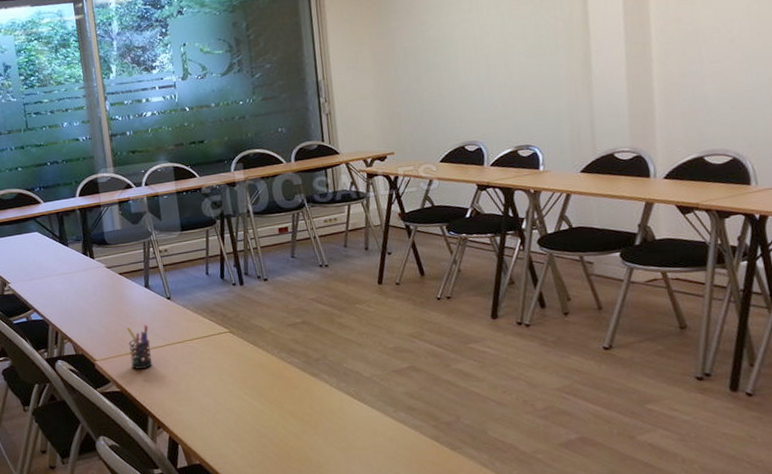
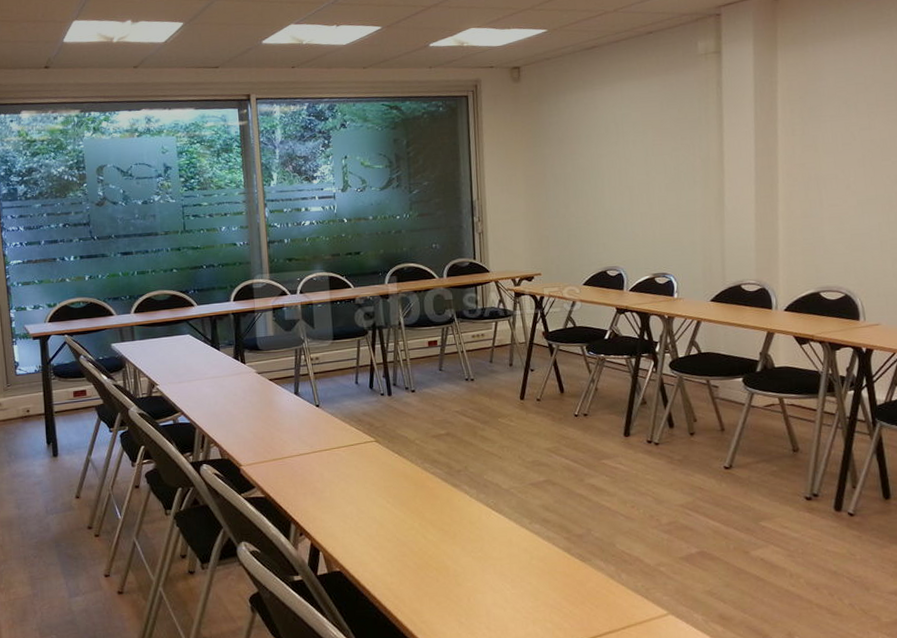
pen holder: present [127,324,153,369] -> none [274,431,298,476]

